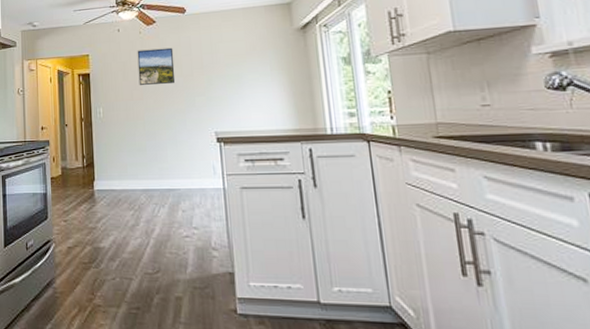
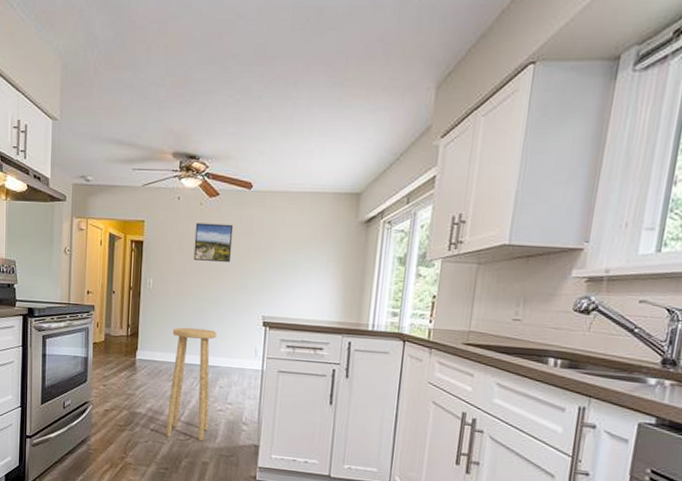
stool: none [127,151,176,274] -> present [166,327,217,441]

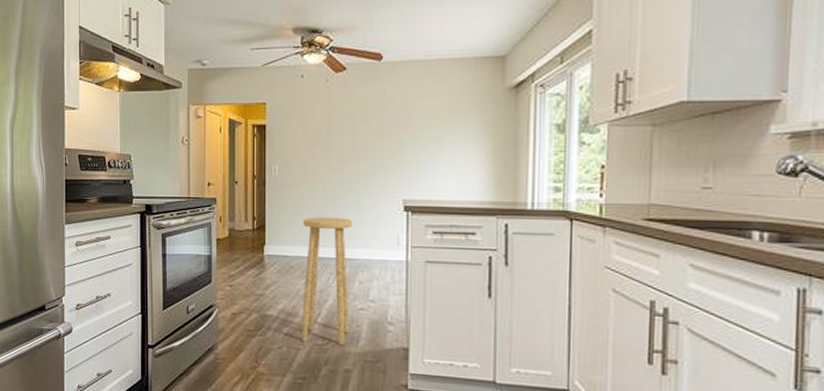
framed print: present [193,223,234,263] -> none [321,100,364,143]

